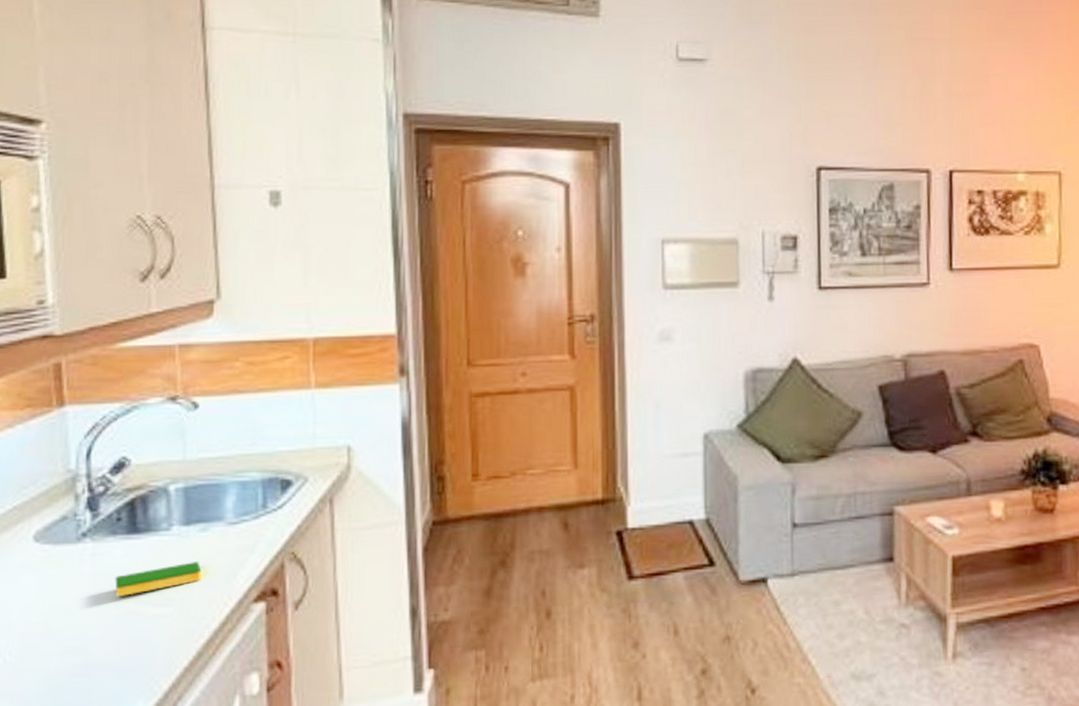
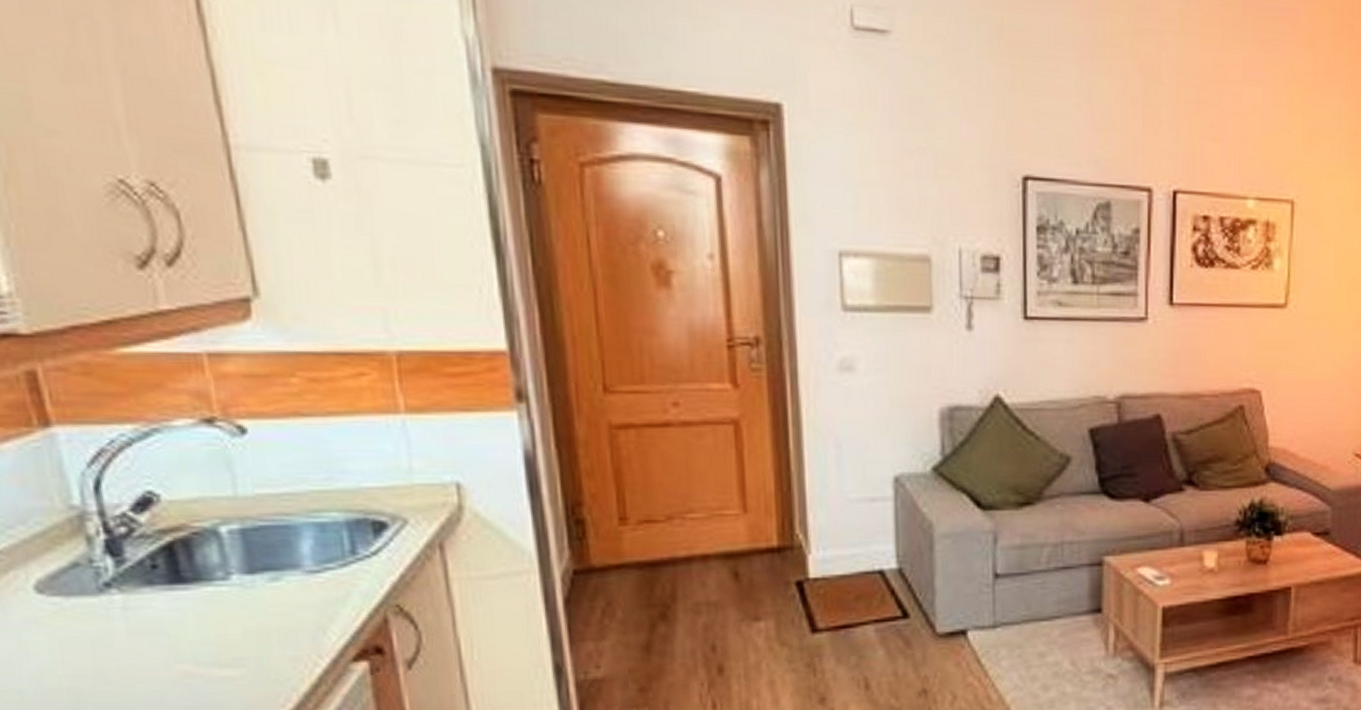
dish sponge: present [115,562,202,597] -> none [160,616,280,658]

